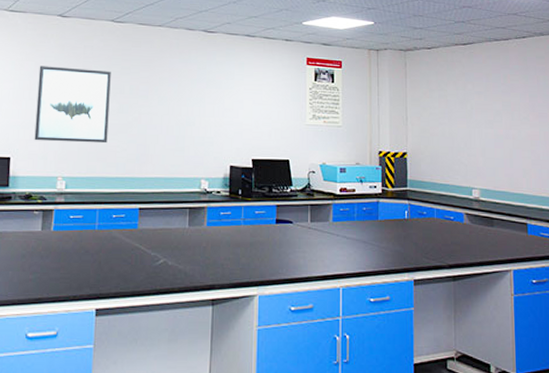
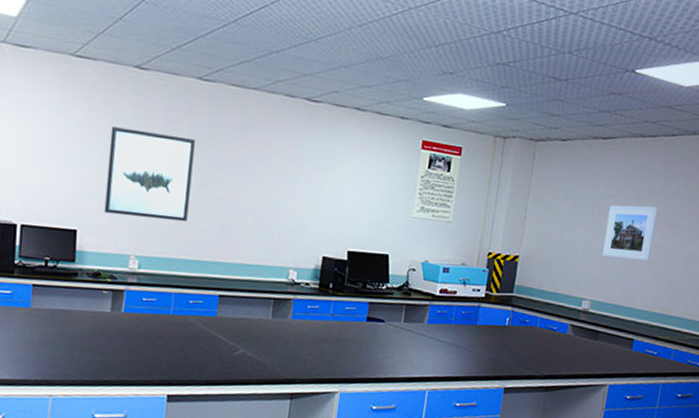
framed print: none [480,99,526,149] -> present [602,205,659,261]

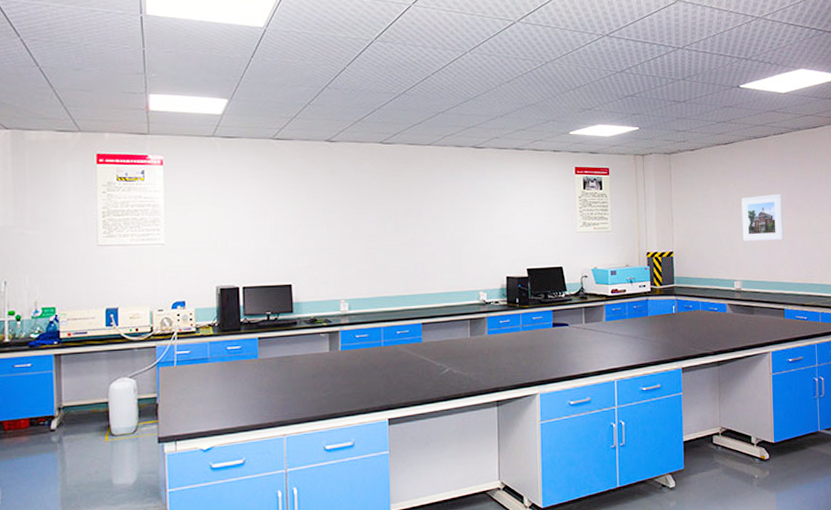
wall art: present [104,126,195,222] -> none [311,192,386,267]

